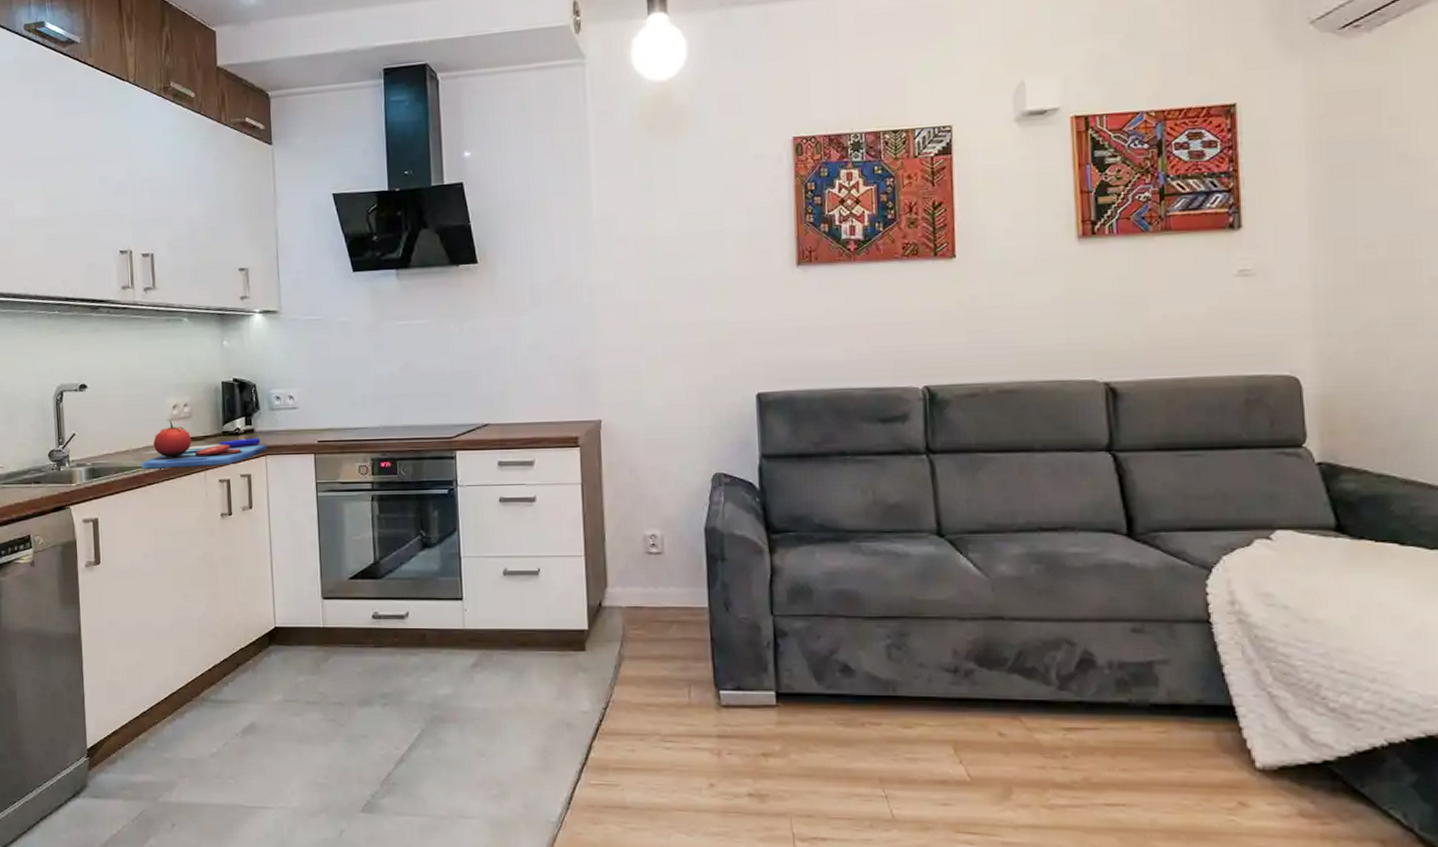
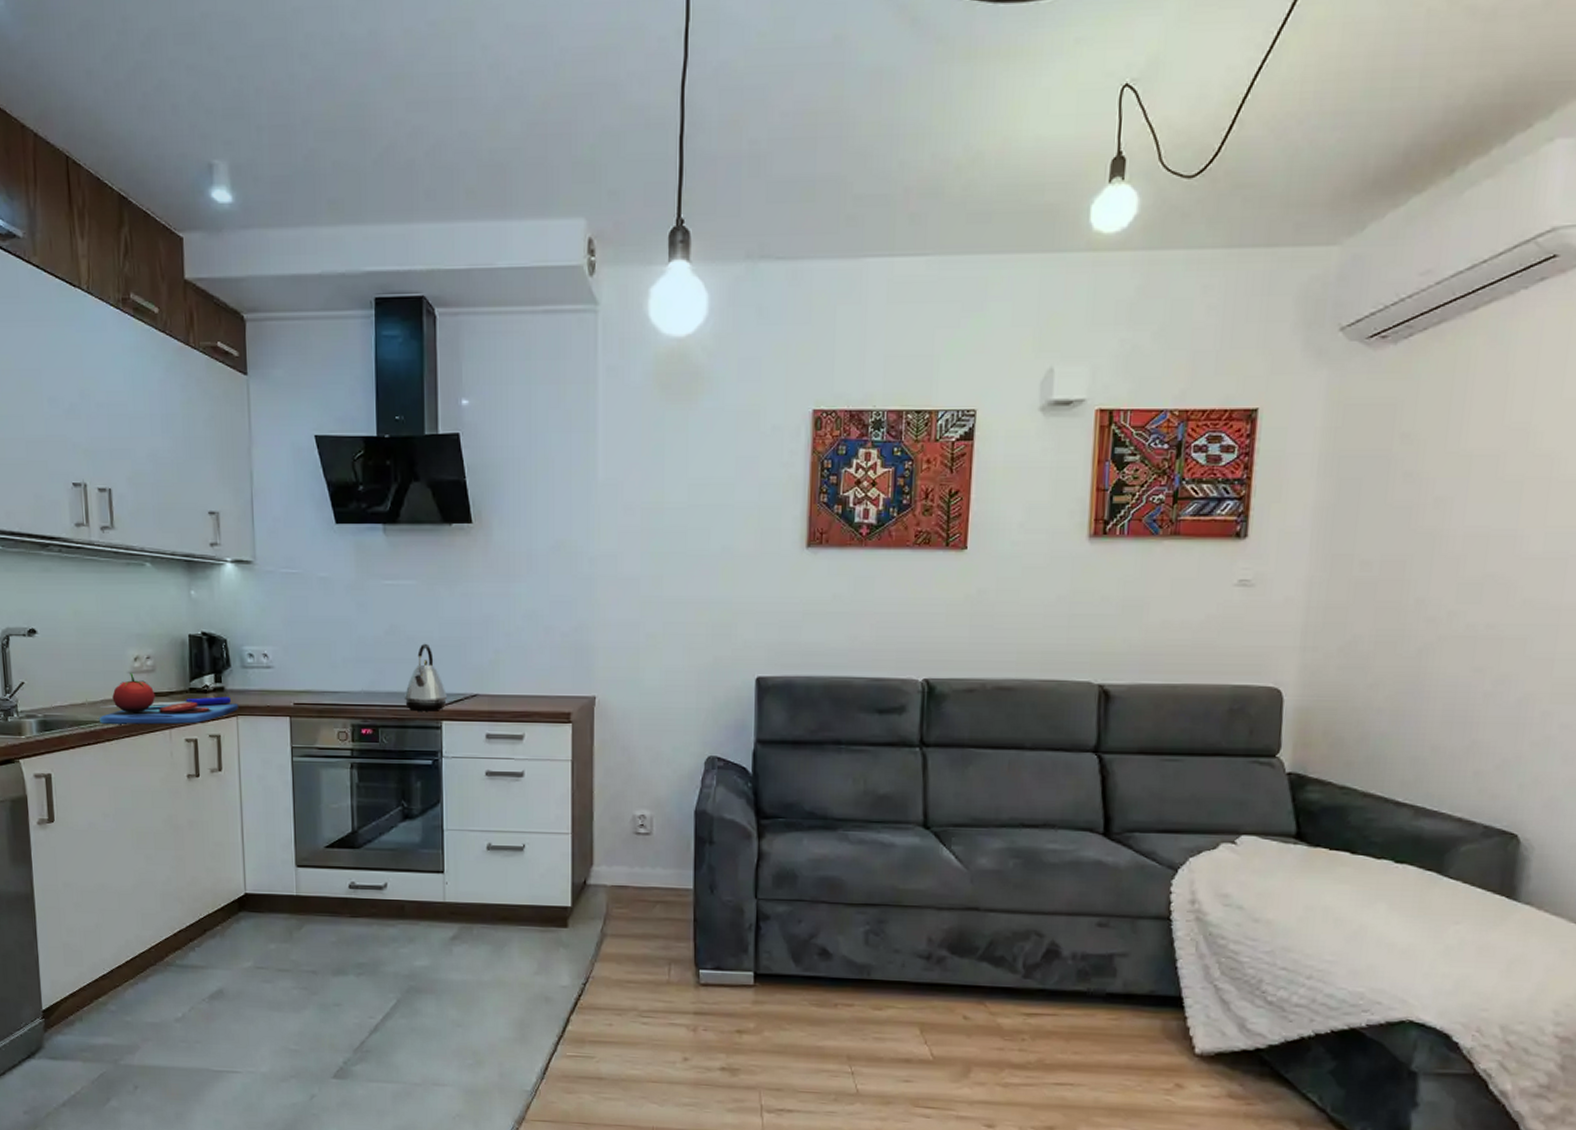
kettle: none [419,378,461,443] -> present [403,643,448,711]

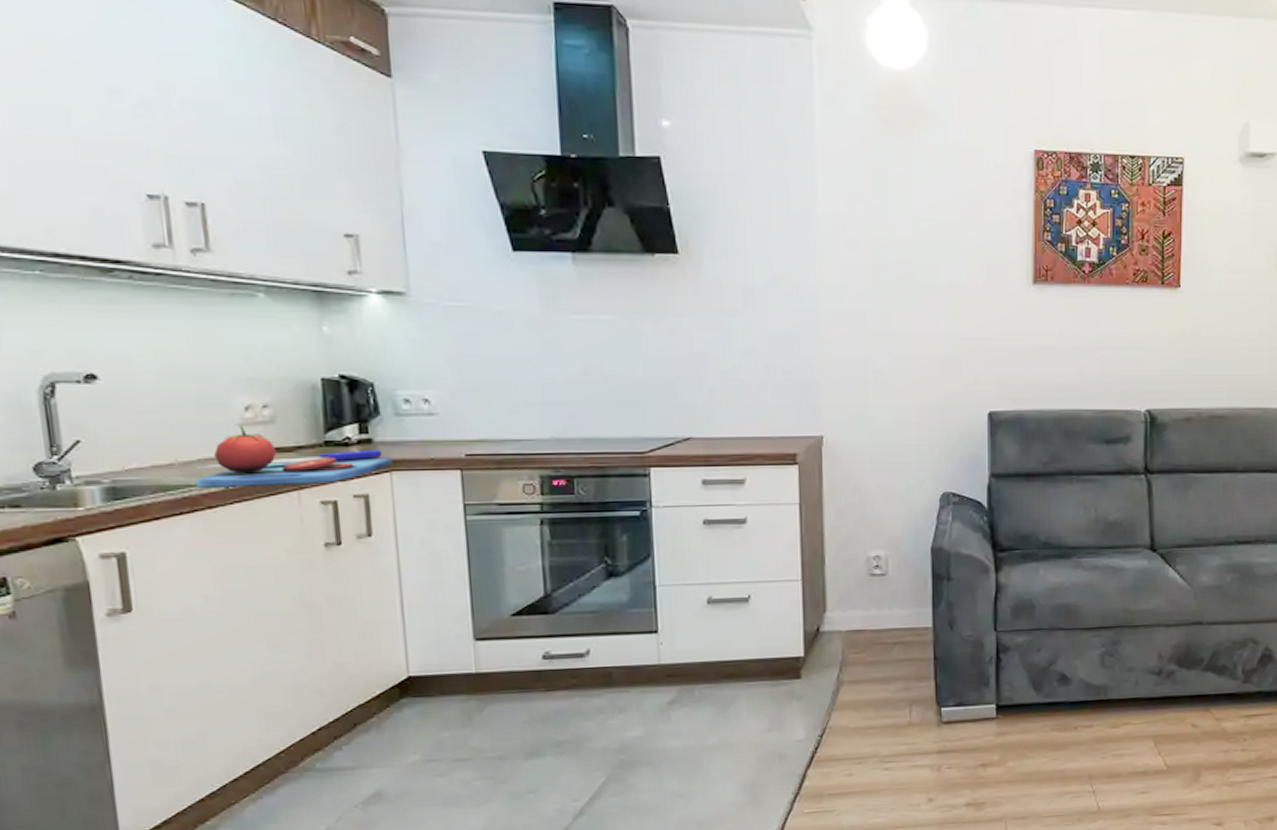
kettle: present [403,643,448,711] -> none [603,384,657,458]

